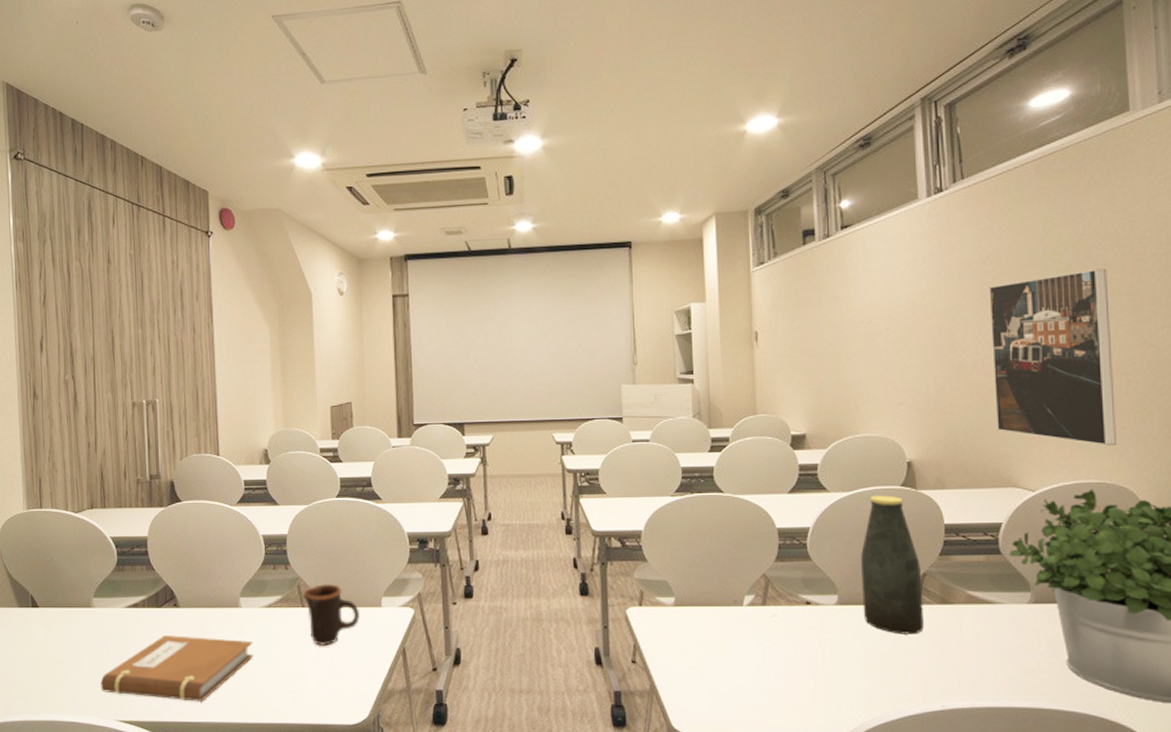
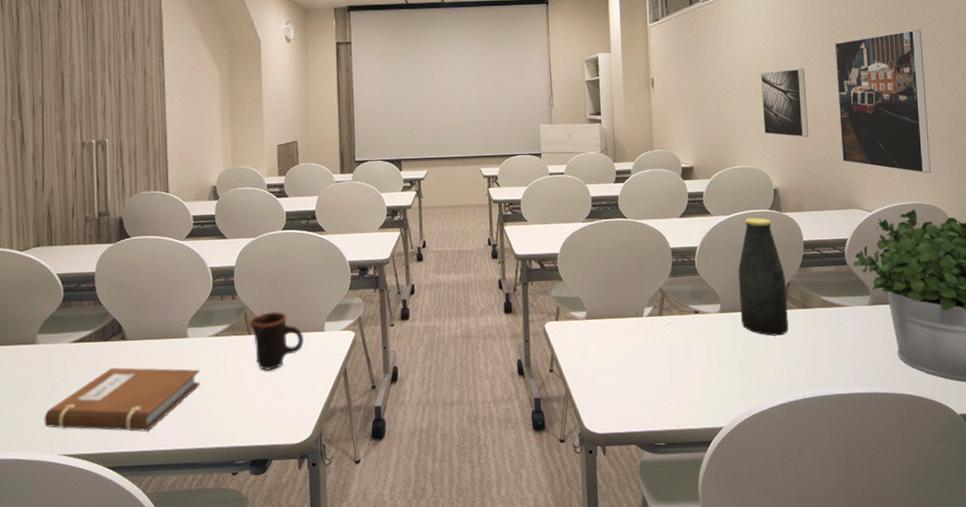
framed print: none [892,318,953,401] -> present [761,68,808,137]

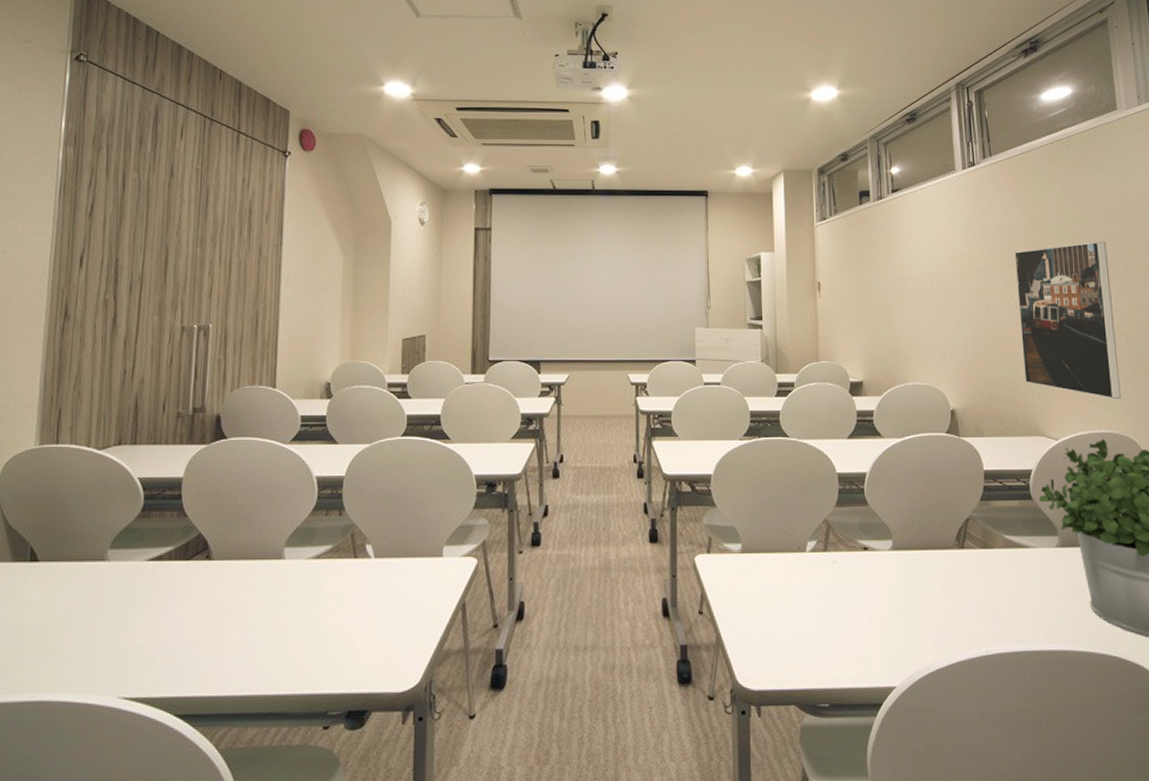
notebook: present [44,367,200,431] -> none [105,591,295,671]
mug: present [249,312,304,372] -> none [356,532,418,603]
bottle: present [738,217,788,336] -> none [911,442,968,579]
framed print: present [761,68,808,137] -> none [936,277,988,353]

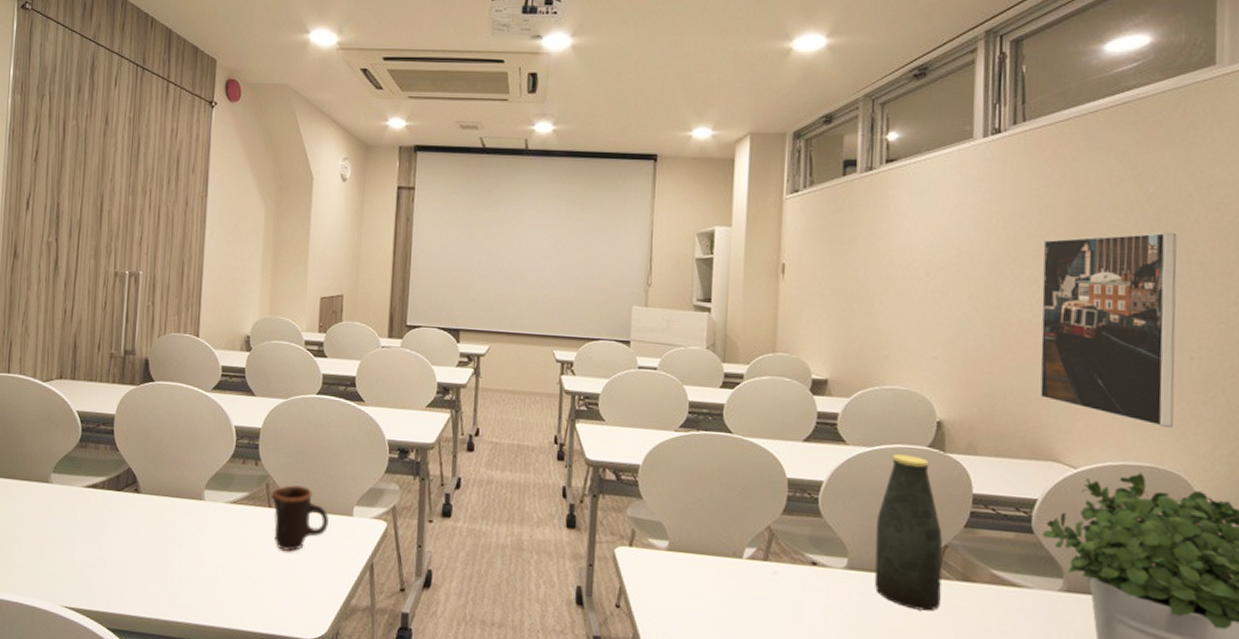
mug: none [356,532,418,603] -> present [271,485,329,552]
bottle: none [911,442,968,579] -> present [874,454,943,611]

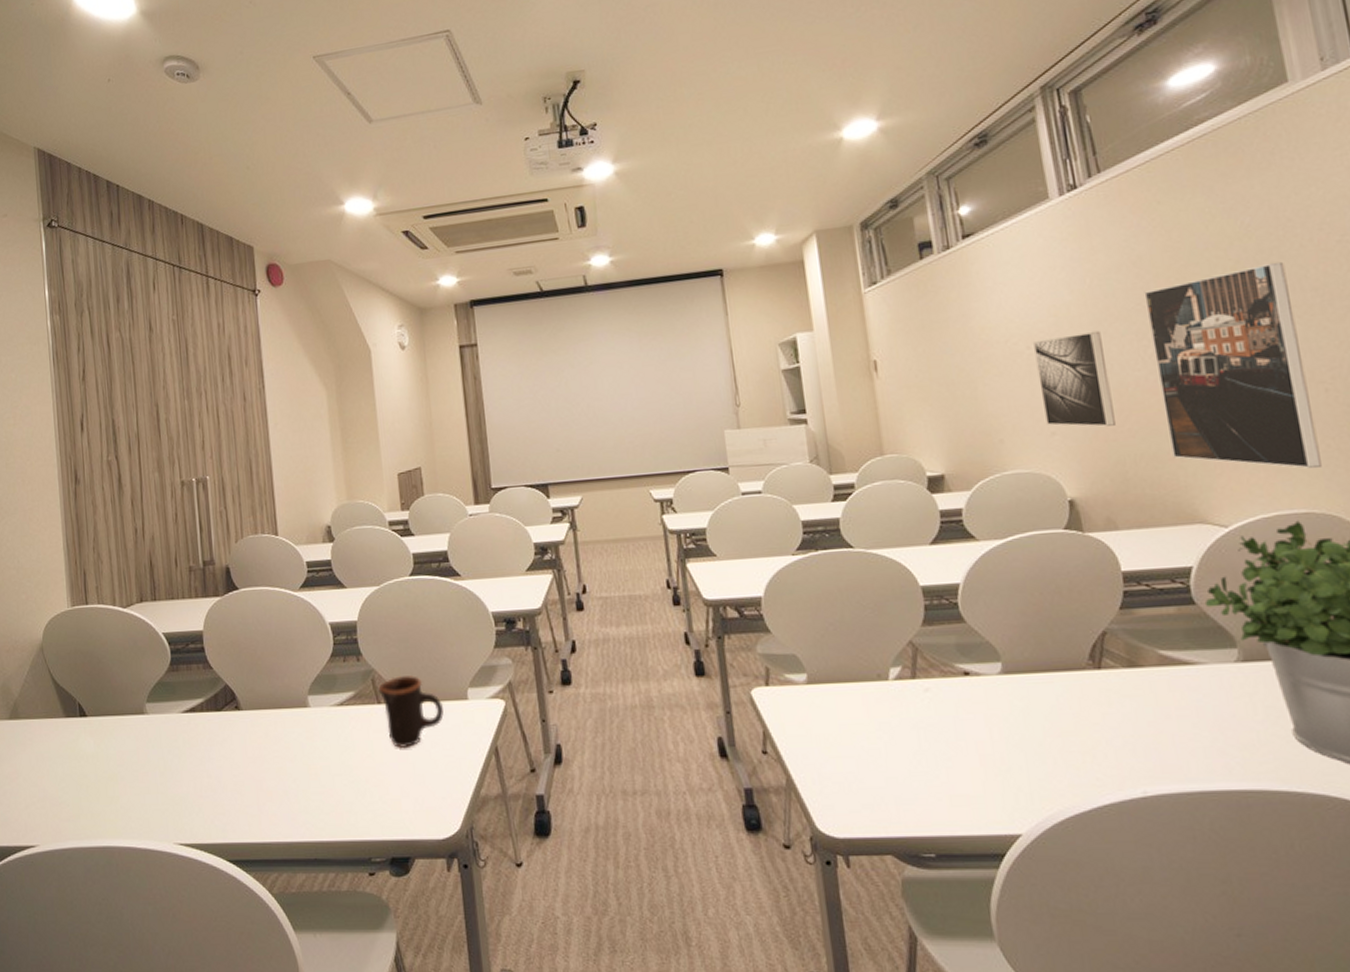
bottle: present [874,454,943,611] -> none [1024,541,1111,707]
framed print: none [930,269,996,359] -> present [1034,330,1115,427]

